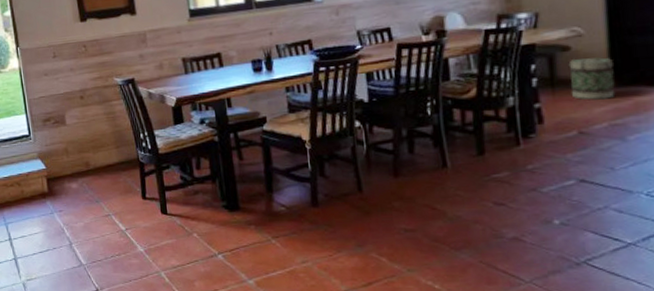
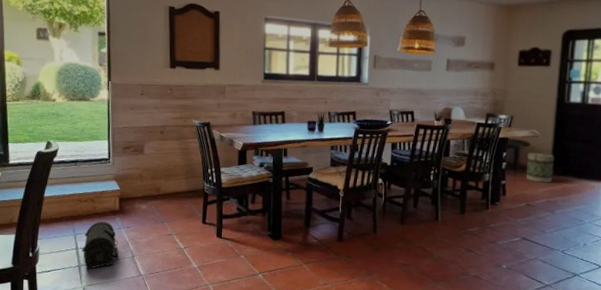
treasure chest: none [15,206,54,262] -> present [82,221,118,269]

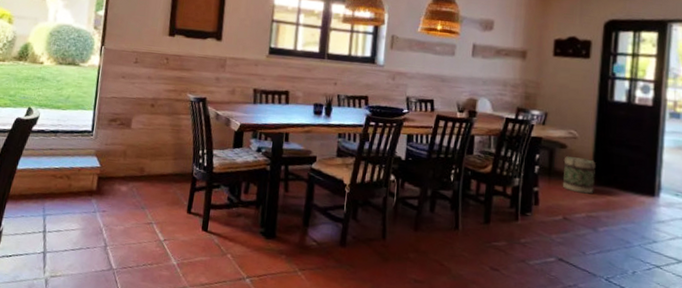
treasure chest: present [82,221,118,269] -> none [49,201,91,258]

